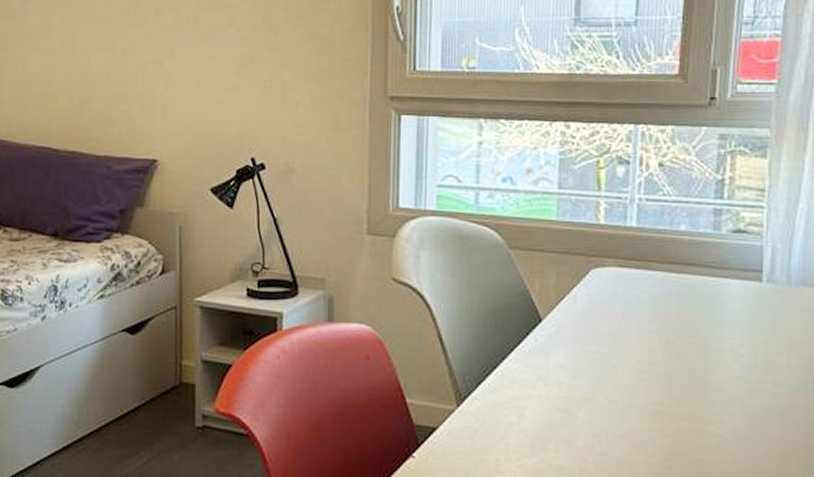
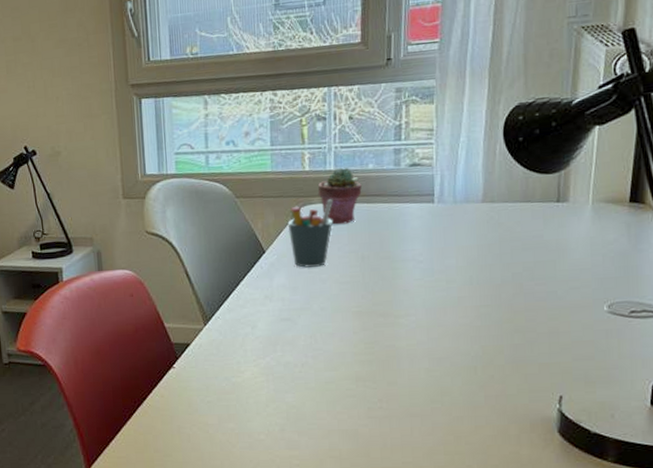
pen holder: none [573,263,633,347] -> present [287,199,334,268]
potted succulent: none [613,224,670,296] -> present [317,167,362,225]

